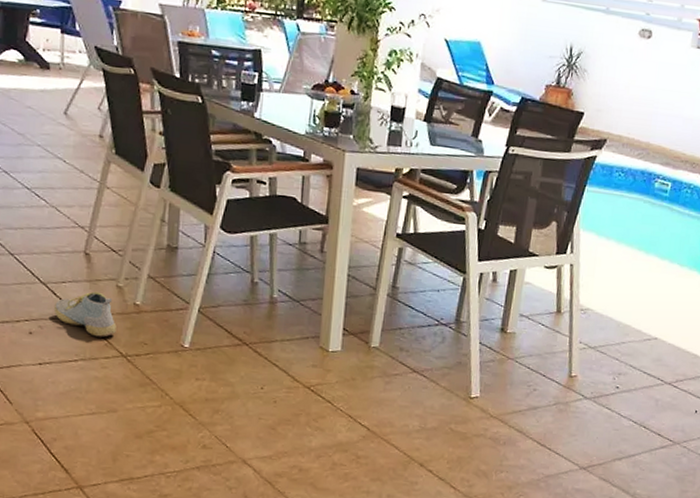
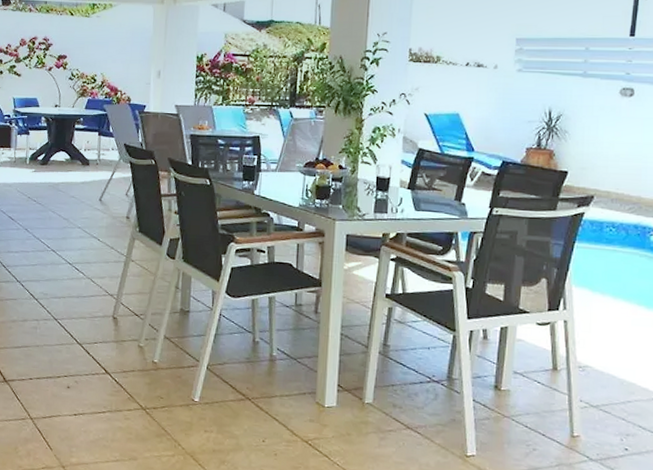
shoe: present [53,291,117,337] -> none [87,351,138,392]

